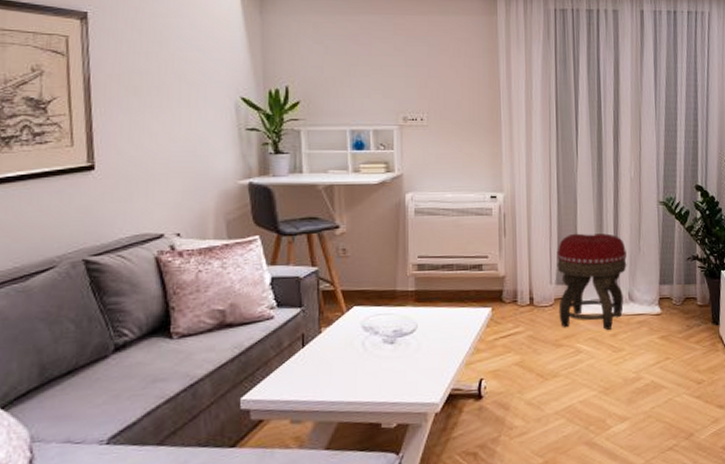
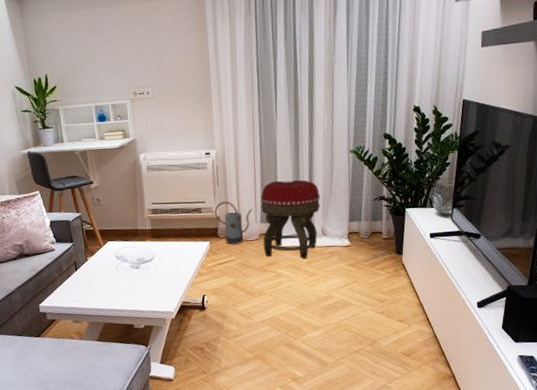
watering can: none [499,256,546,312] -> present [214,201,252,245]

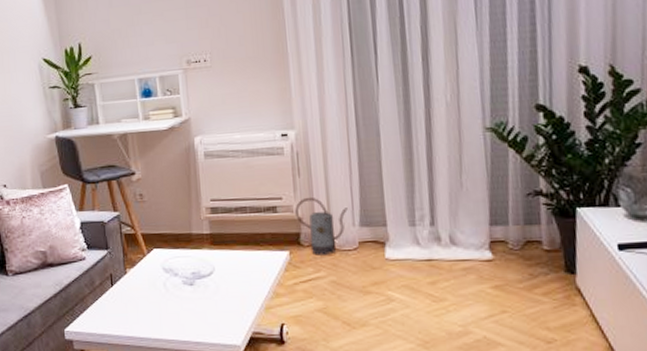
footstool: present [260,180,320,259] -> none [358,168,446,277]

